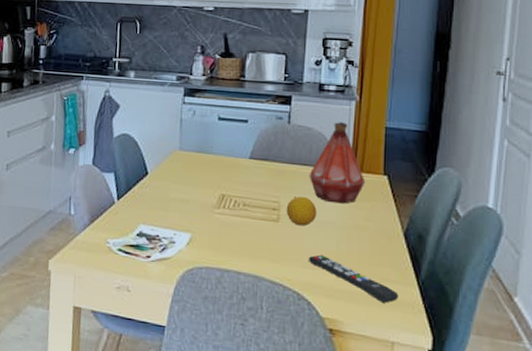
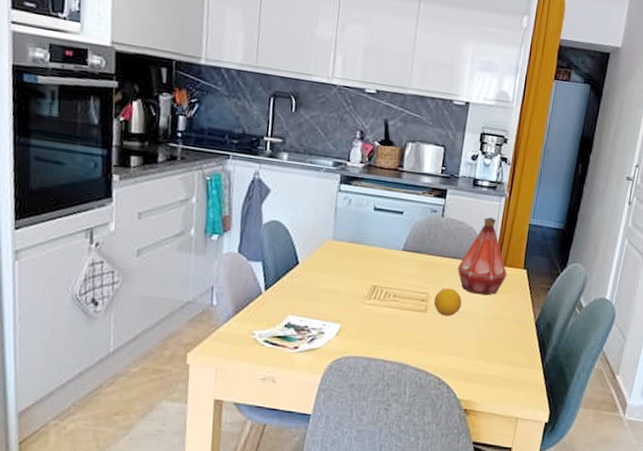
remote control: present [308,254,399,303] -> none [450,342,526,384]

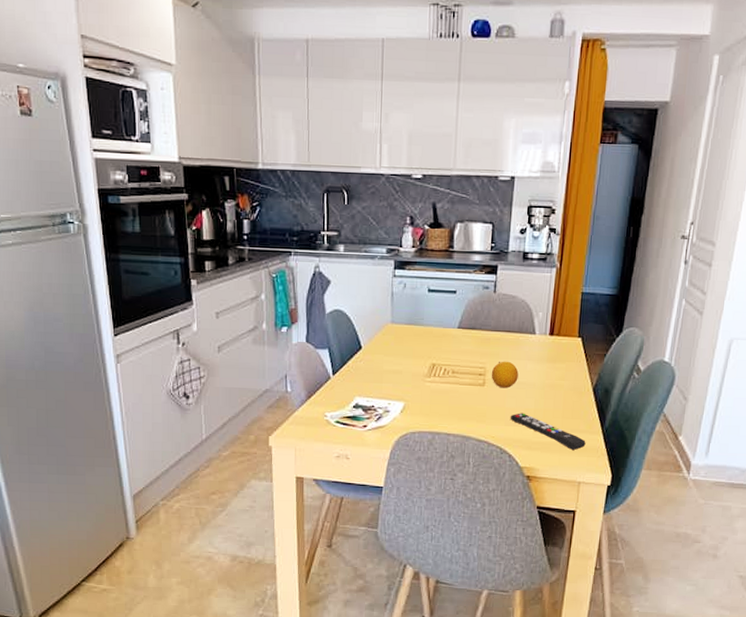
remote control: none [450,342,526,384] -> present [510,413,586,450]
bottle: present [457,217,507,296] -> none [512,289,562,366]

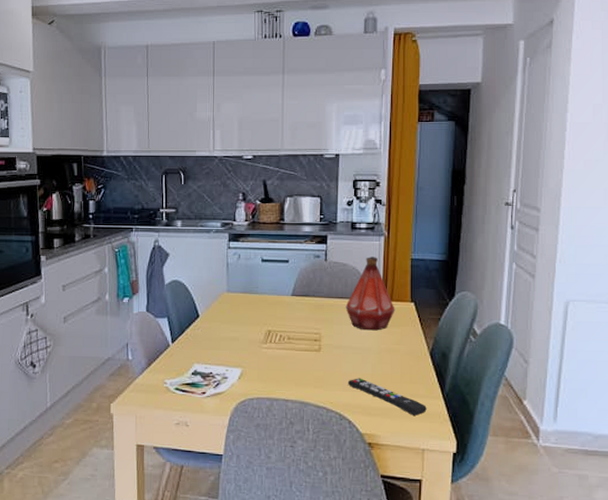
fruit: present [491,361,519,388] -> none [326,326,353,354]
bottle: none [512,289,562,366] -> present [345,257,395,331]

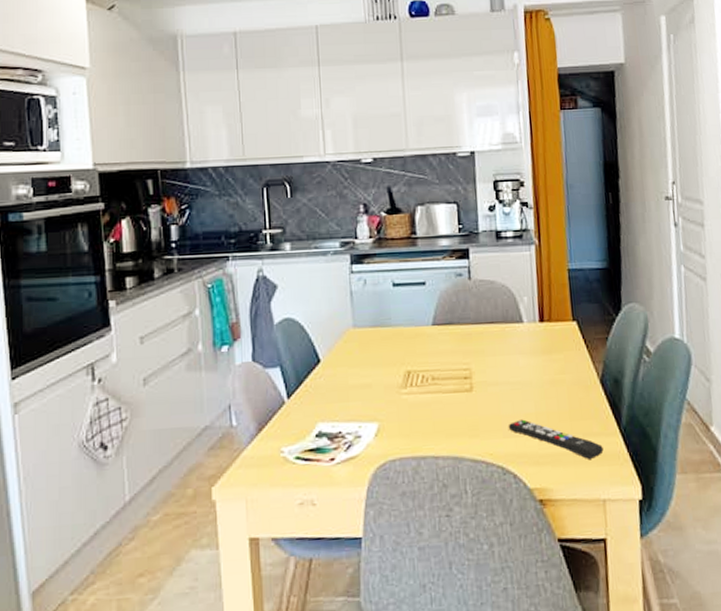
bottle: present [345,257,395,331] -> none [497,270,556,360]

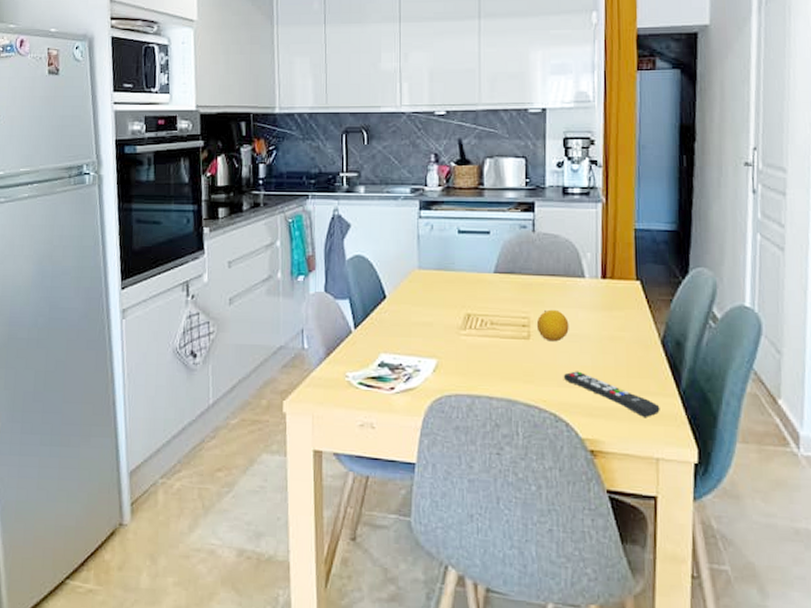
fruit: none [478,358,511,392] -> present [536,309,569,342]

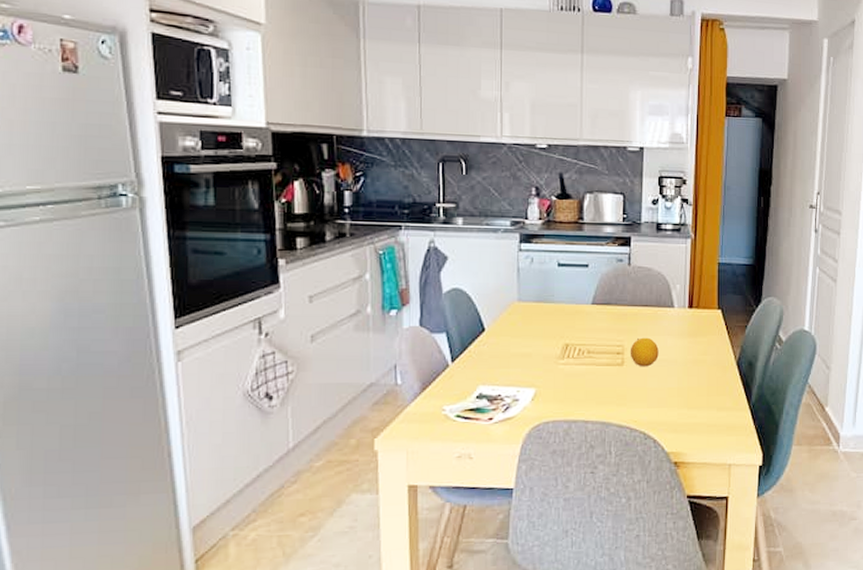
remote control: present [563,371,660,417] -> none [652,392,734,429]

